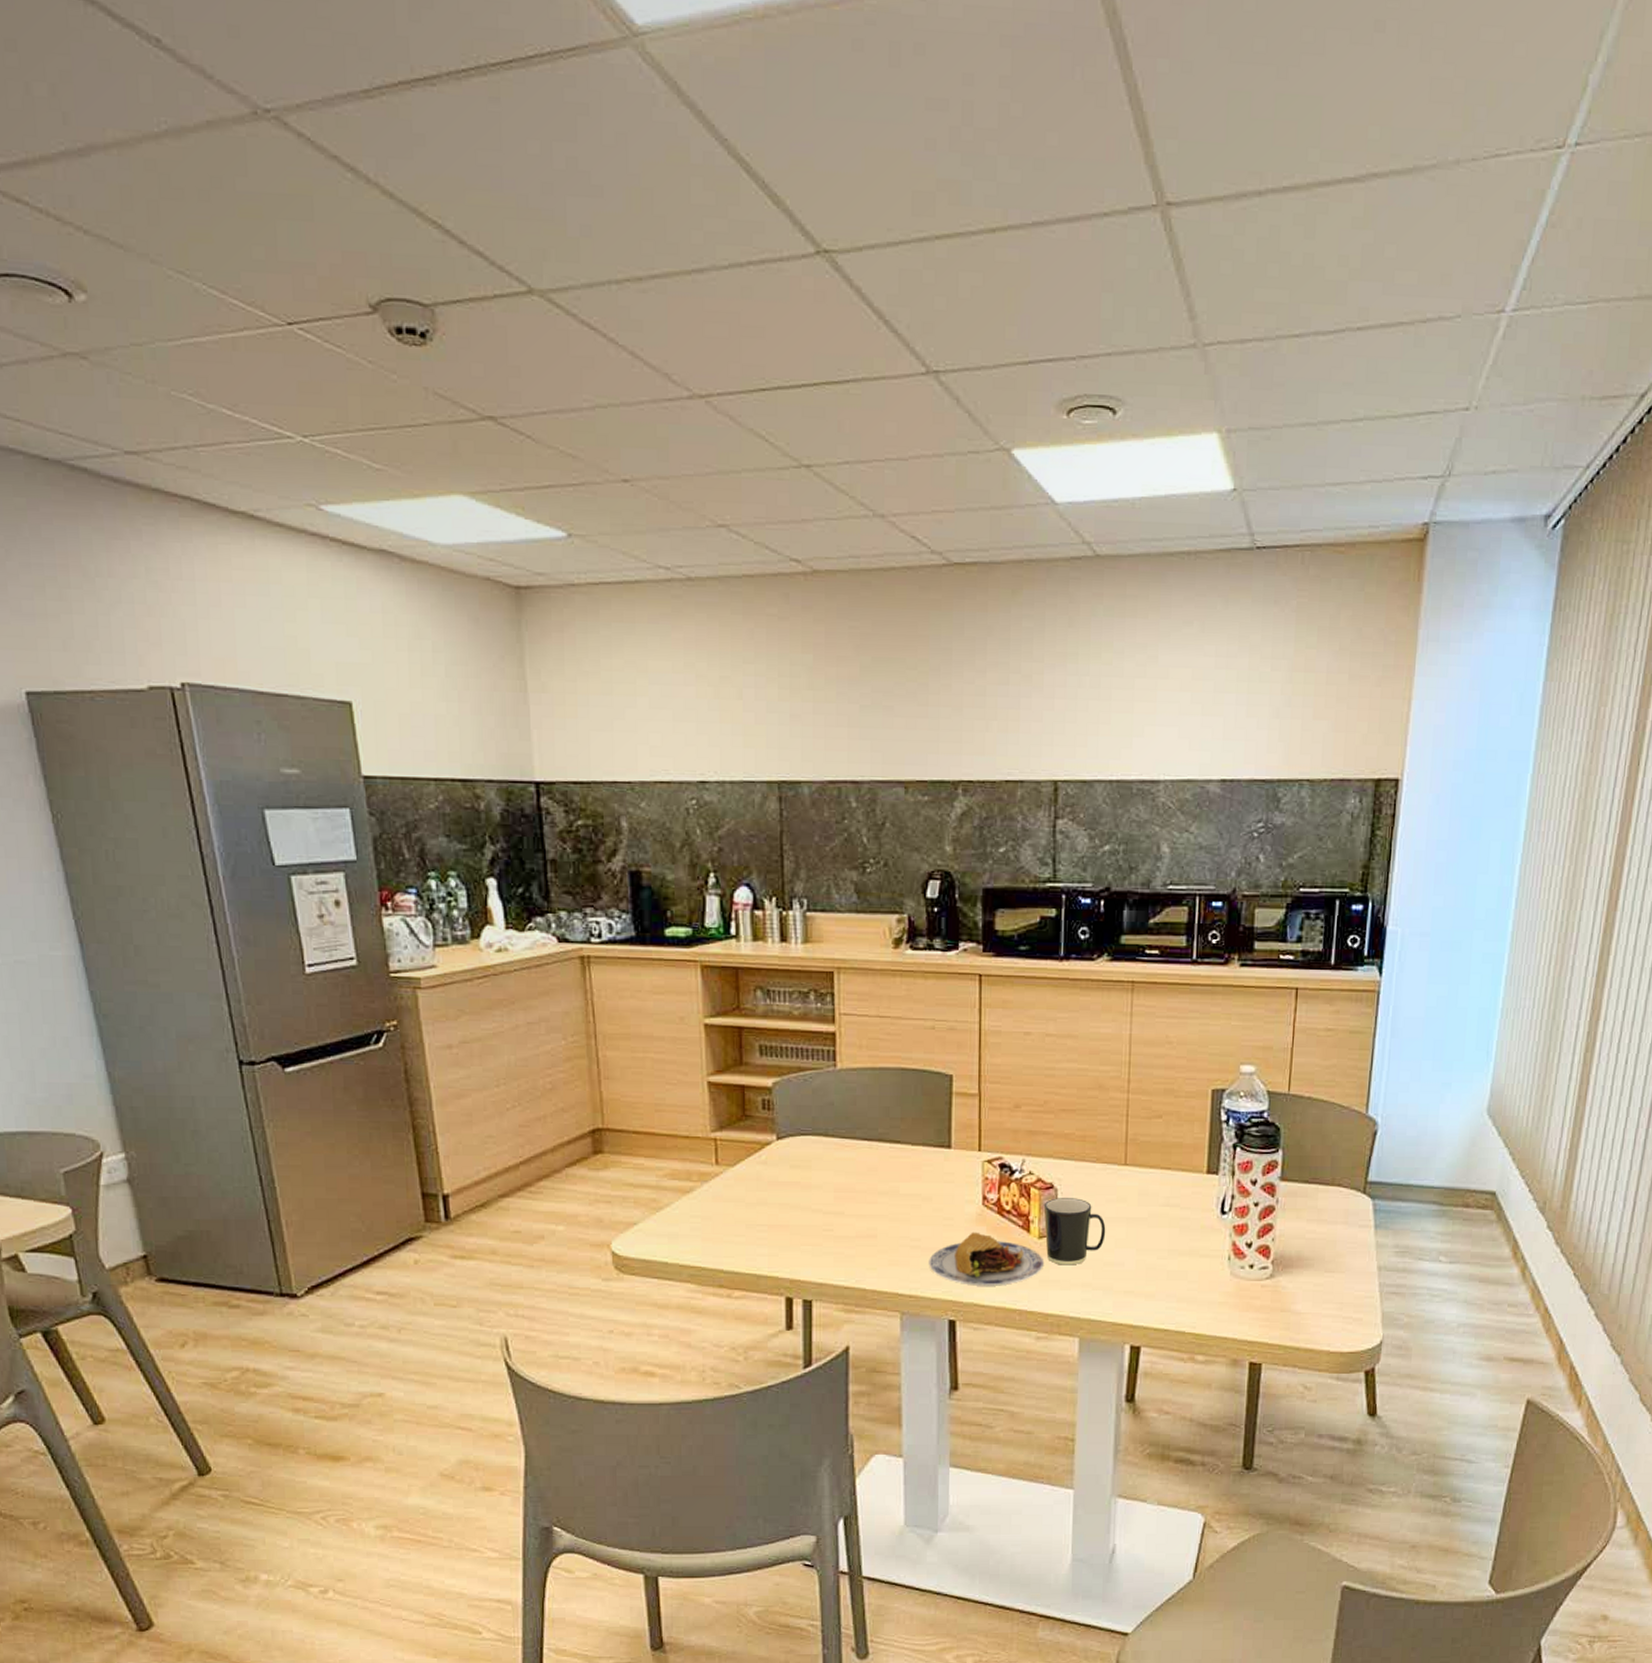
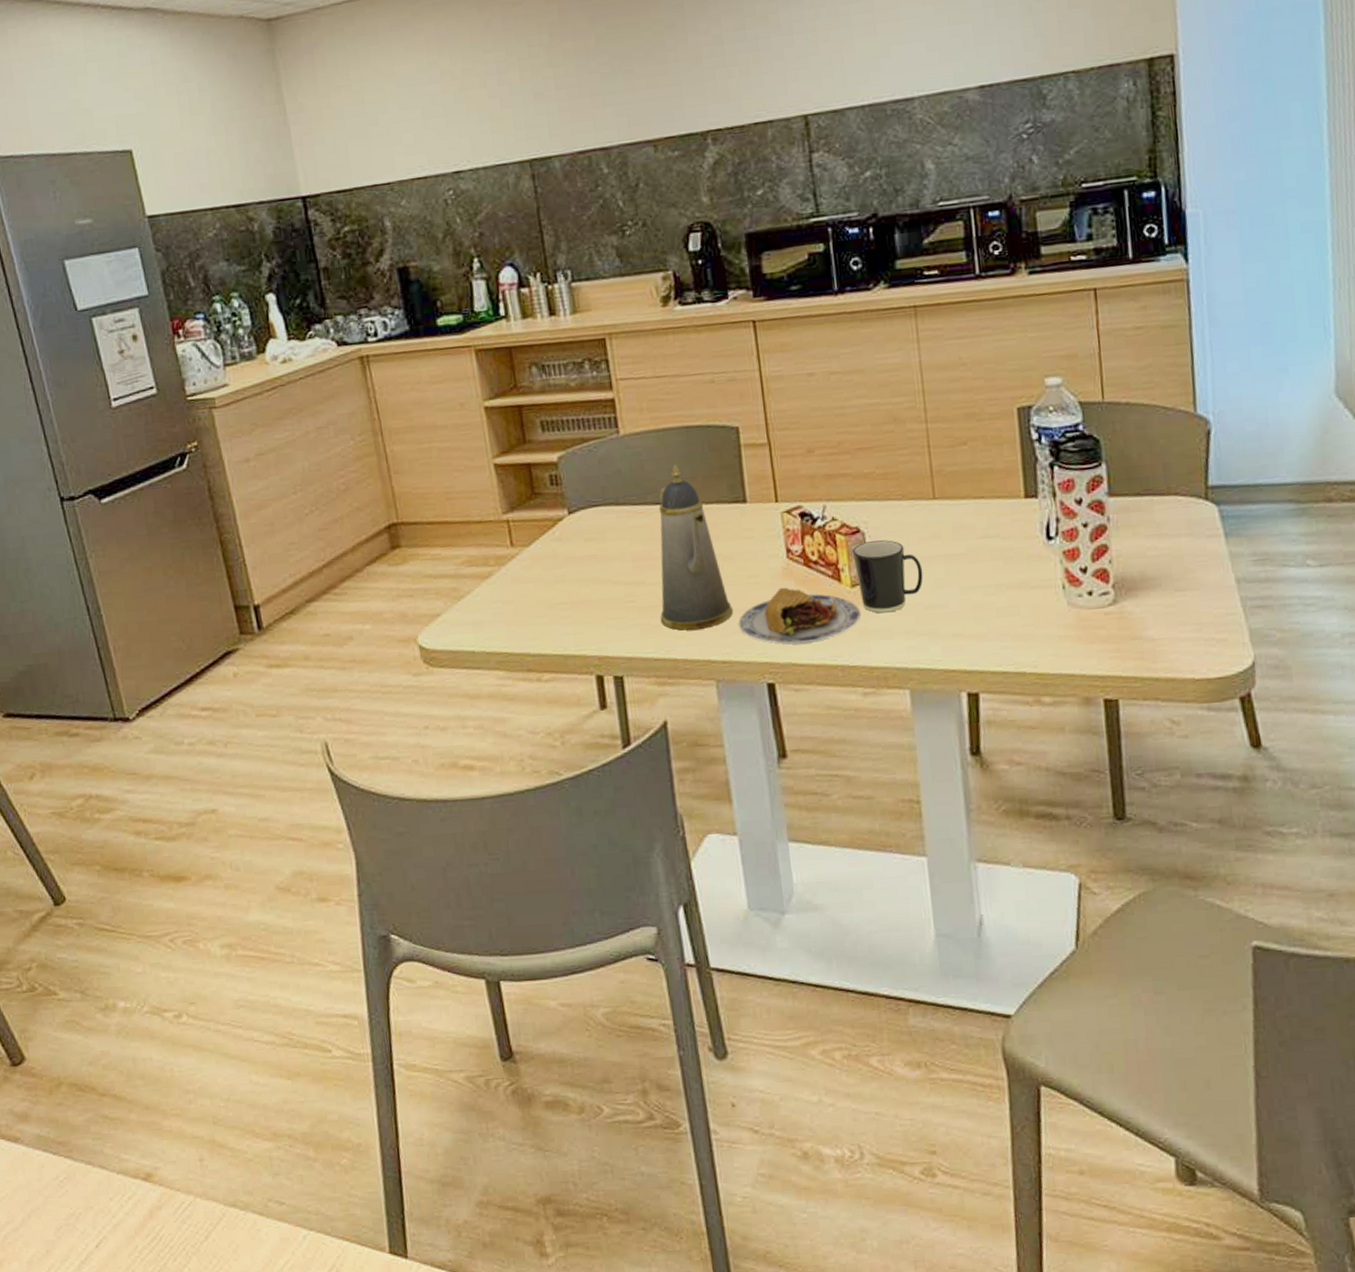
coffee pot: none [855,1104,925,1263] -> present [658,464,733,631]

